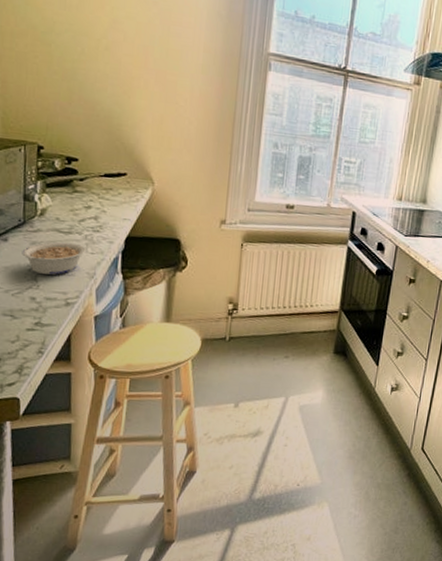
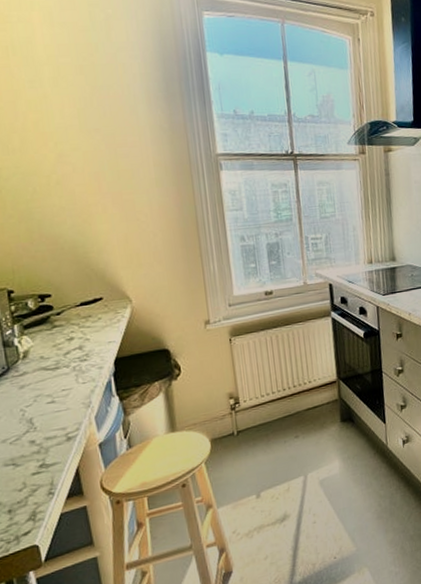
legume: present [22,241,86,276] -> none [11,376,77,416]

